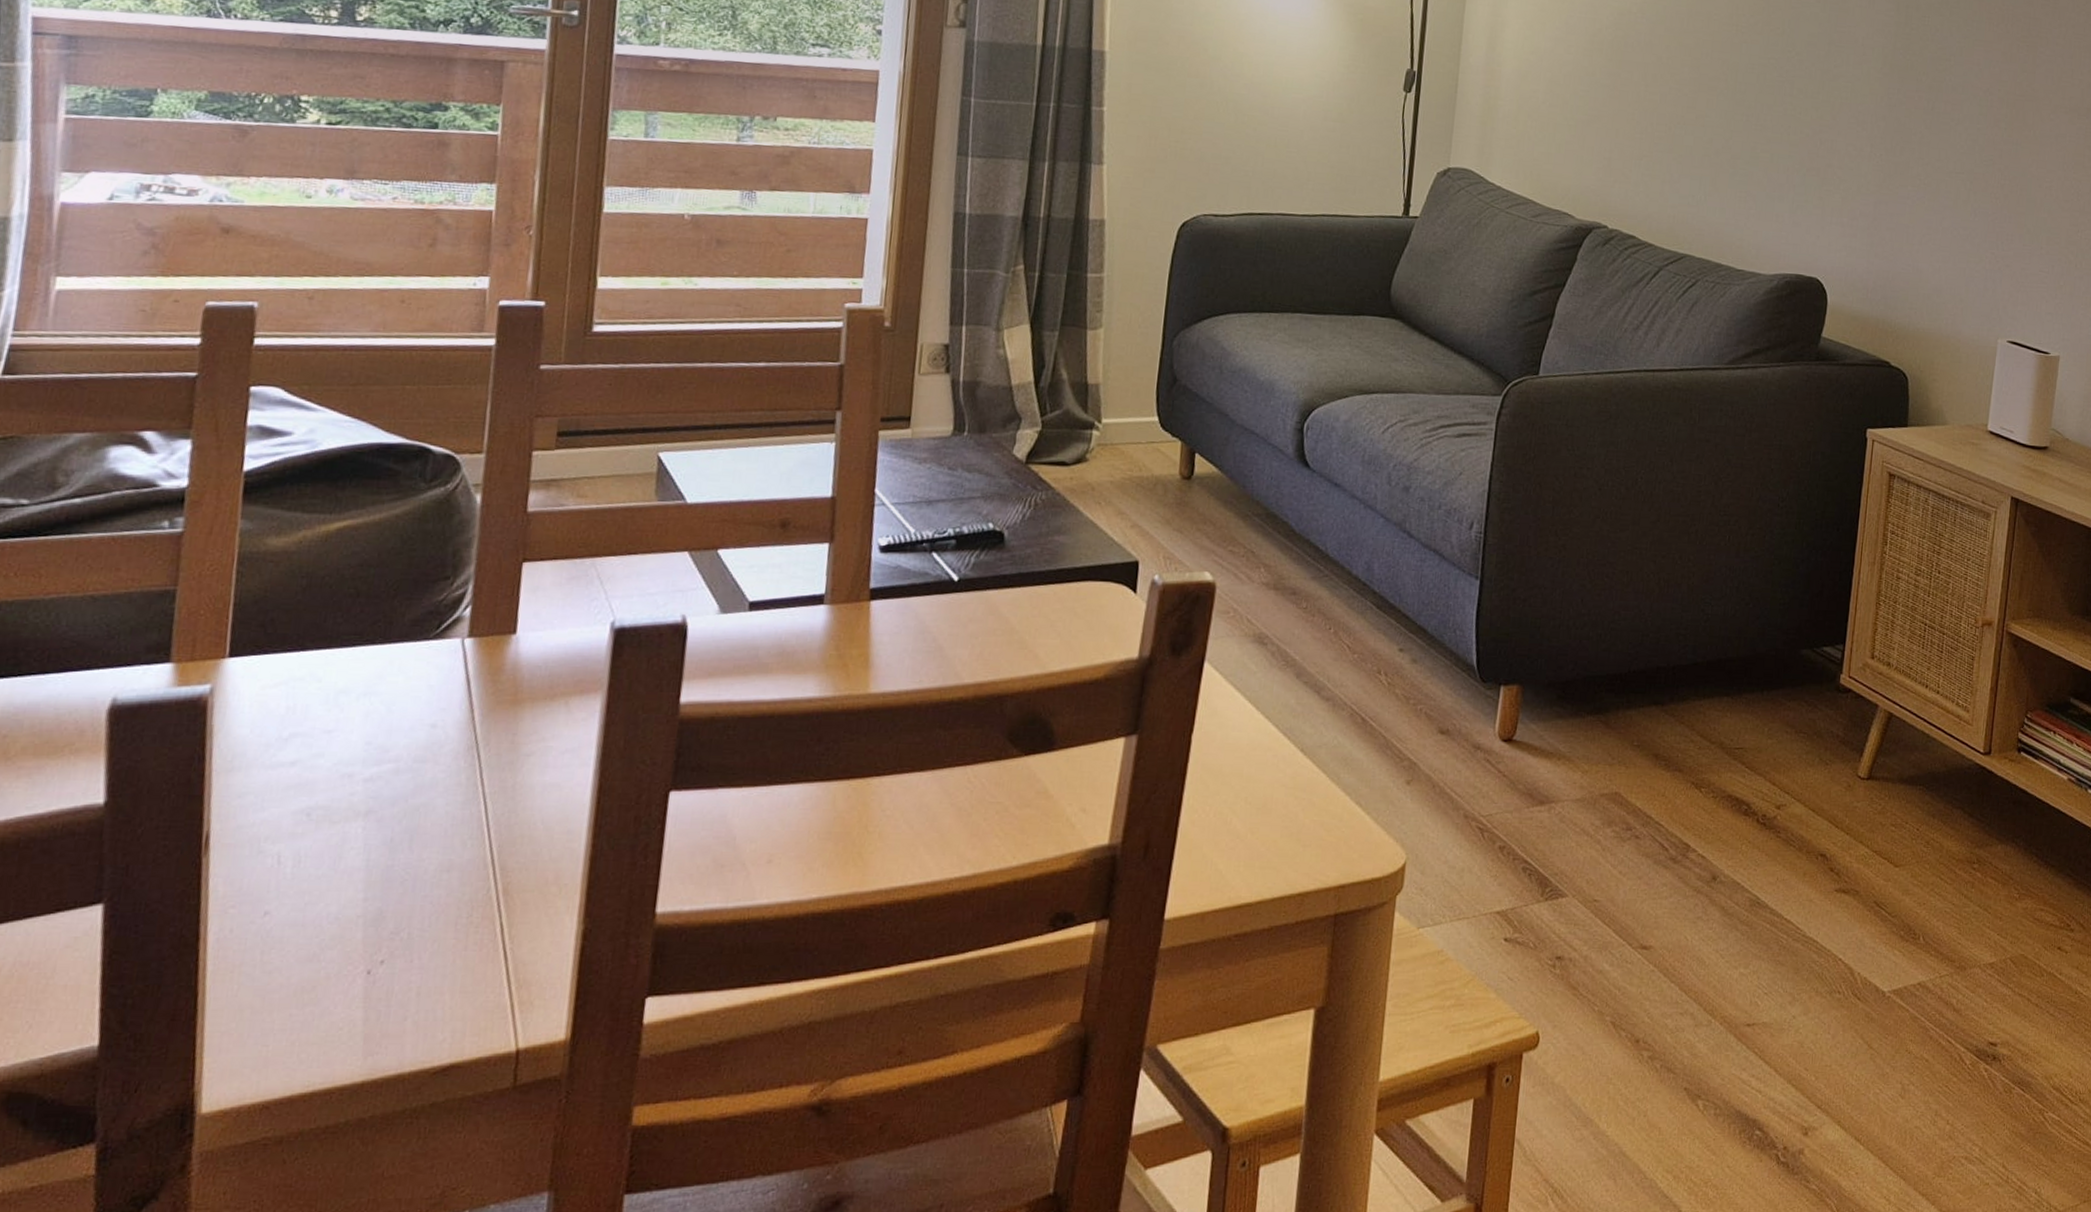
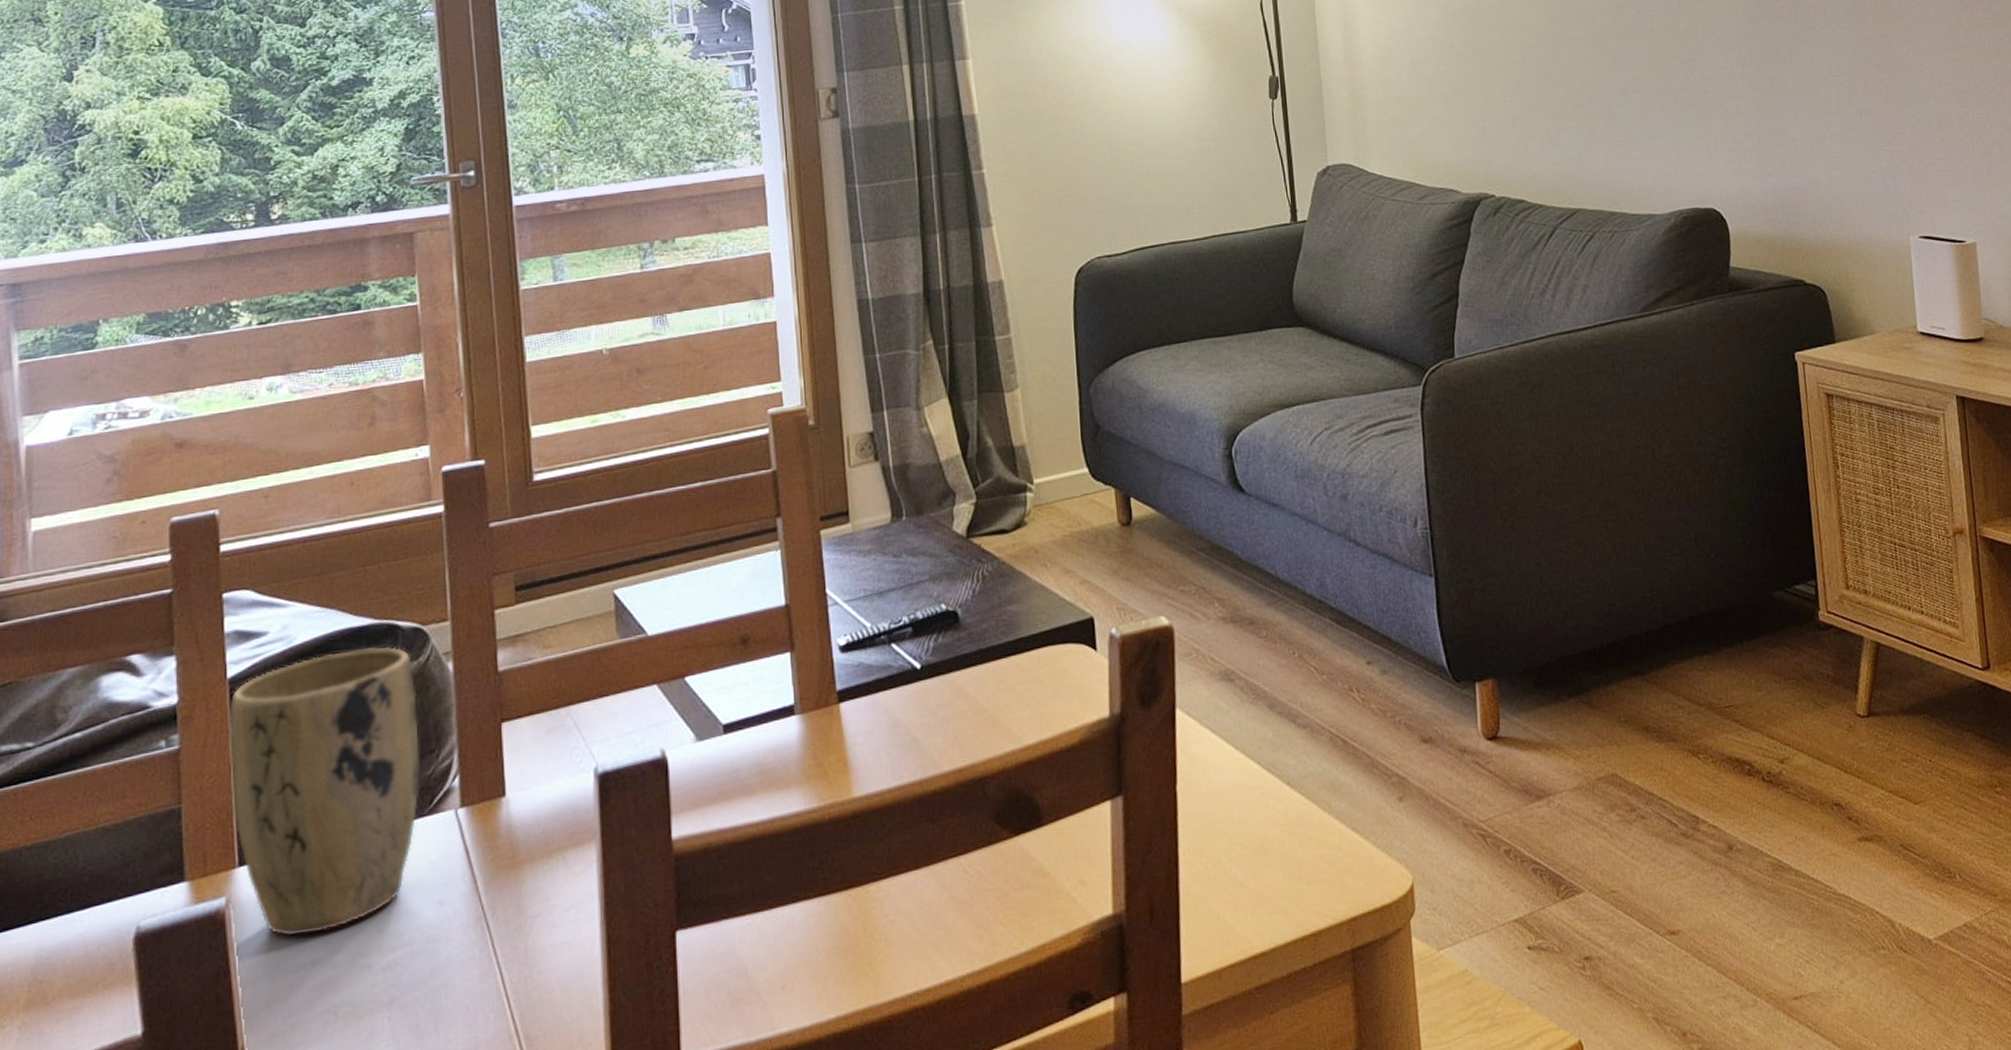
plant pot: none [230,464,440,735] -> present [230,646,420,937]

